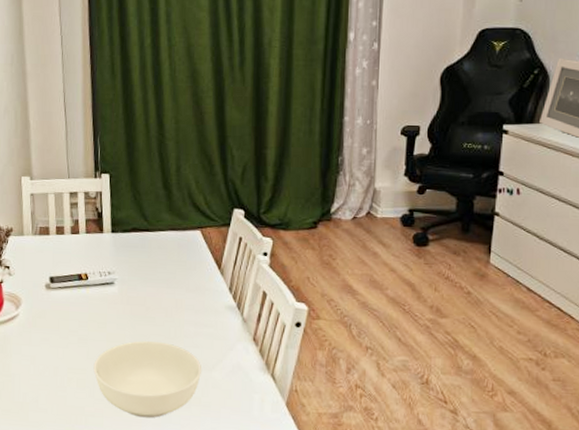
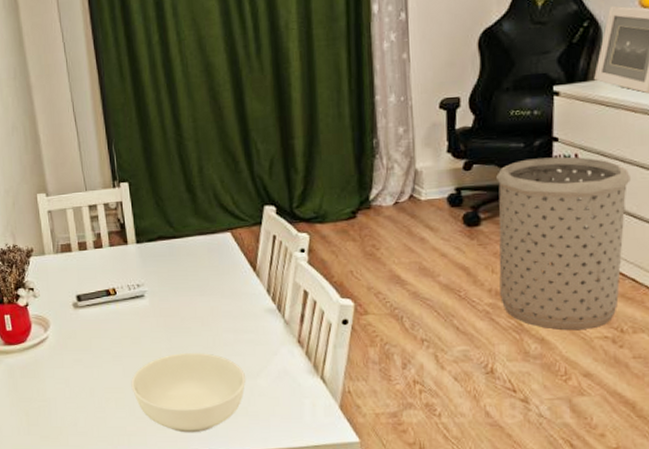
laundry basket: none [440,189,564,351] -> present [496,156,631,331]

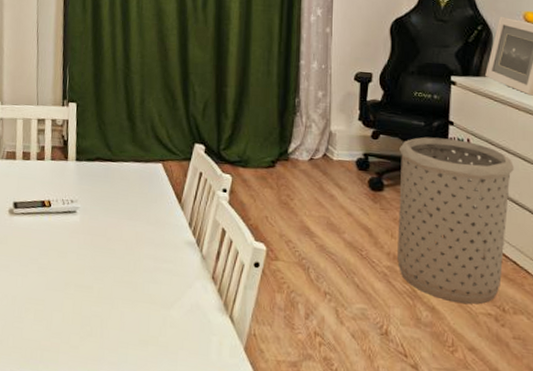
bowl: present [131,353,247,433] -> none [51,273,161,357]

